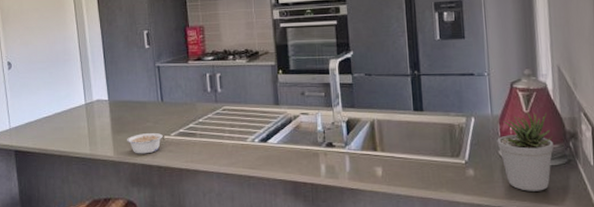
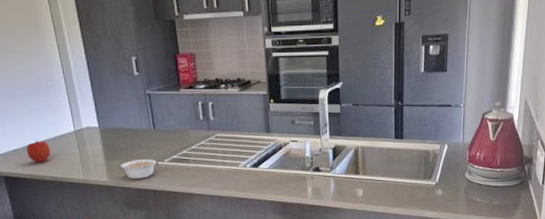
fruit: none [38,113,60,137] -> present [26,140,51,163]
potted plant: present [497,112,554,191] -> none [464,140,512,208]

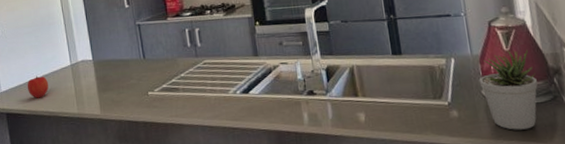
legume: present [120,159,157,179] -> none [112,90,147,111]
potted plant: none [464,140,512,208] -> present [478,50,538,130]

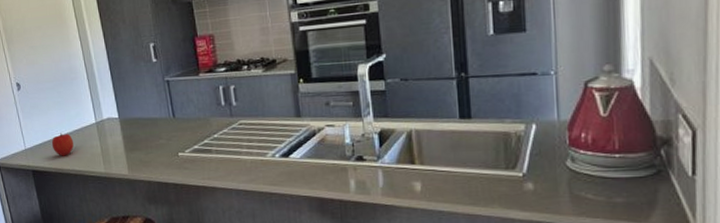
potted plant: present [478,50,538,130] -> none [564,115,639,207]

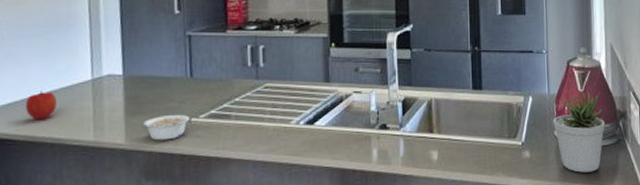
legume: none [140,150,177,172] -> present [143,115,190,141]
potted plant: none [564,115,639,207] -> present [553,91,605,173]

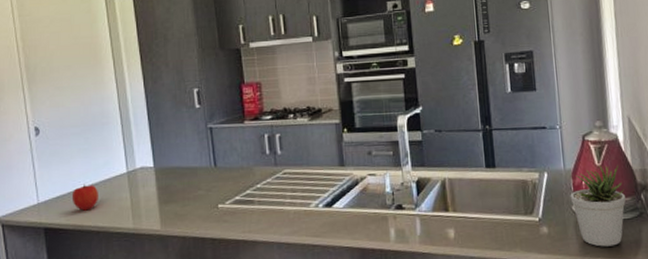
legume: present [143,115,190,141] -> none [176,202,217,226]

